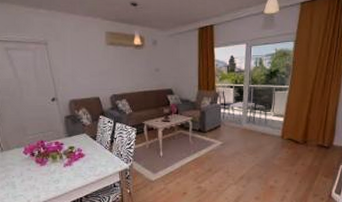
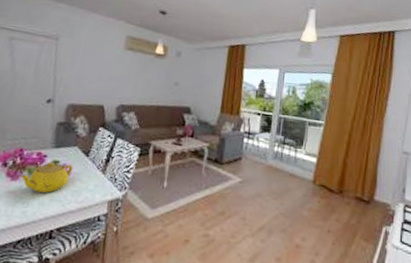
teapot: none [46,148,86,172] -> present [19,162,74,194]

